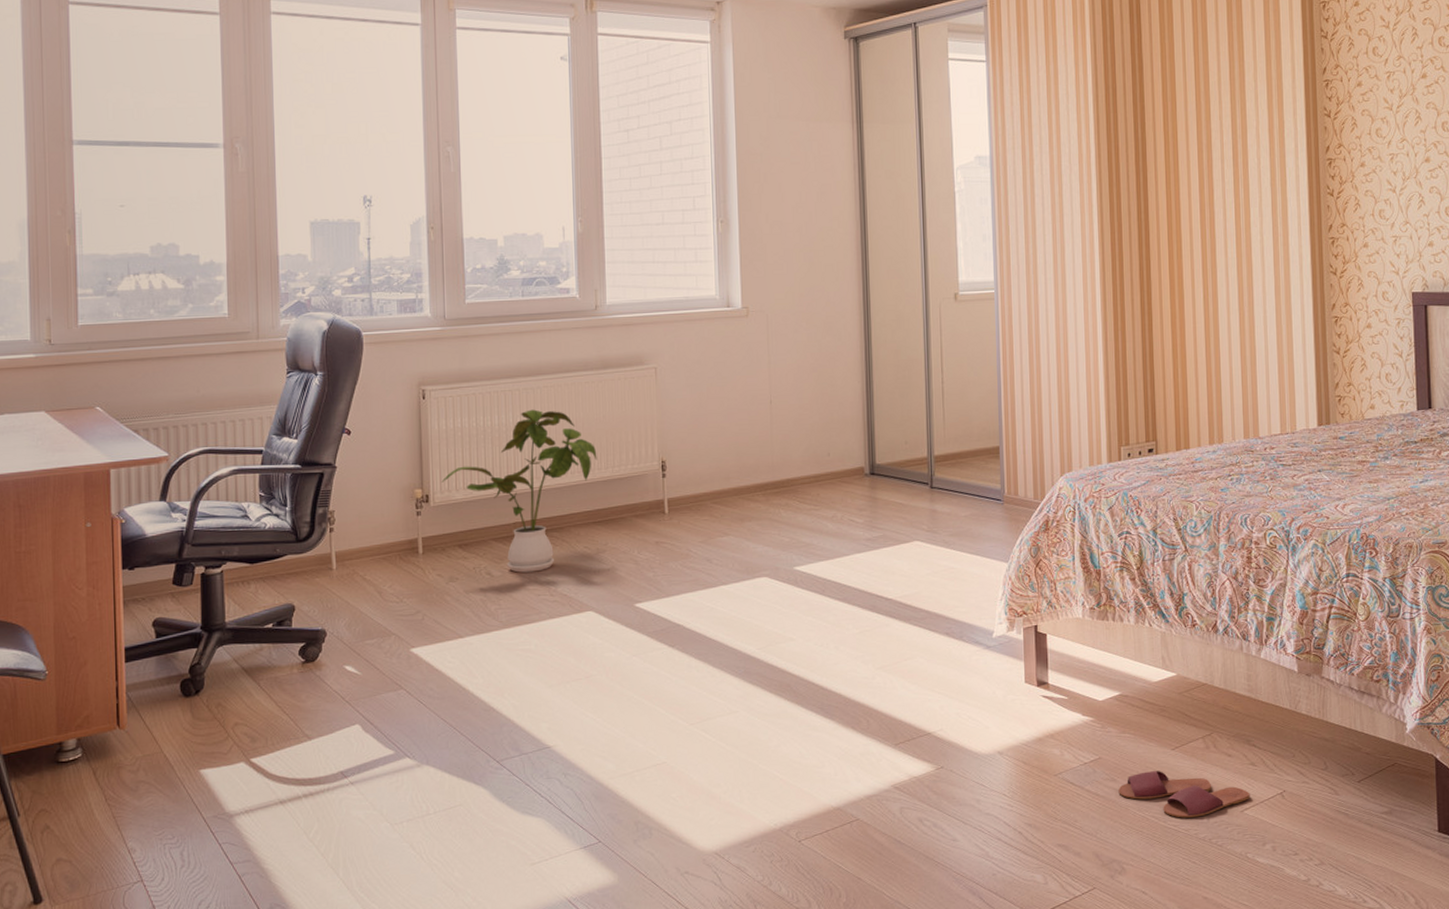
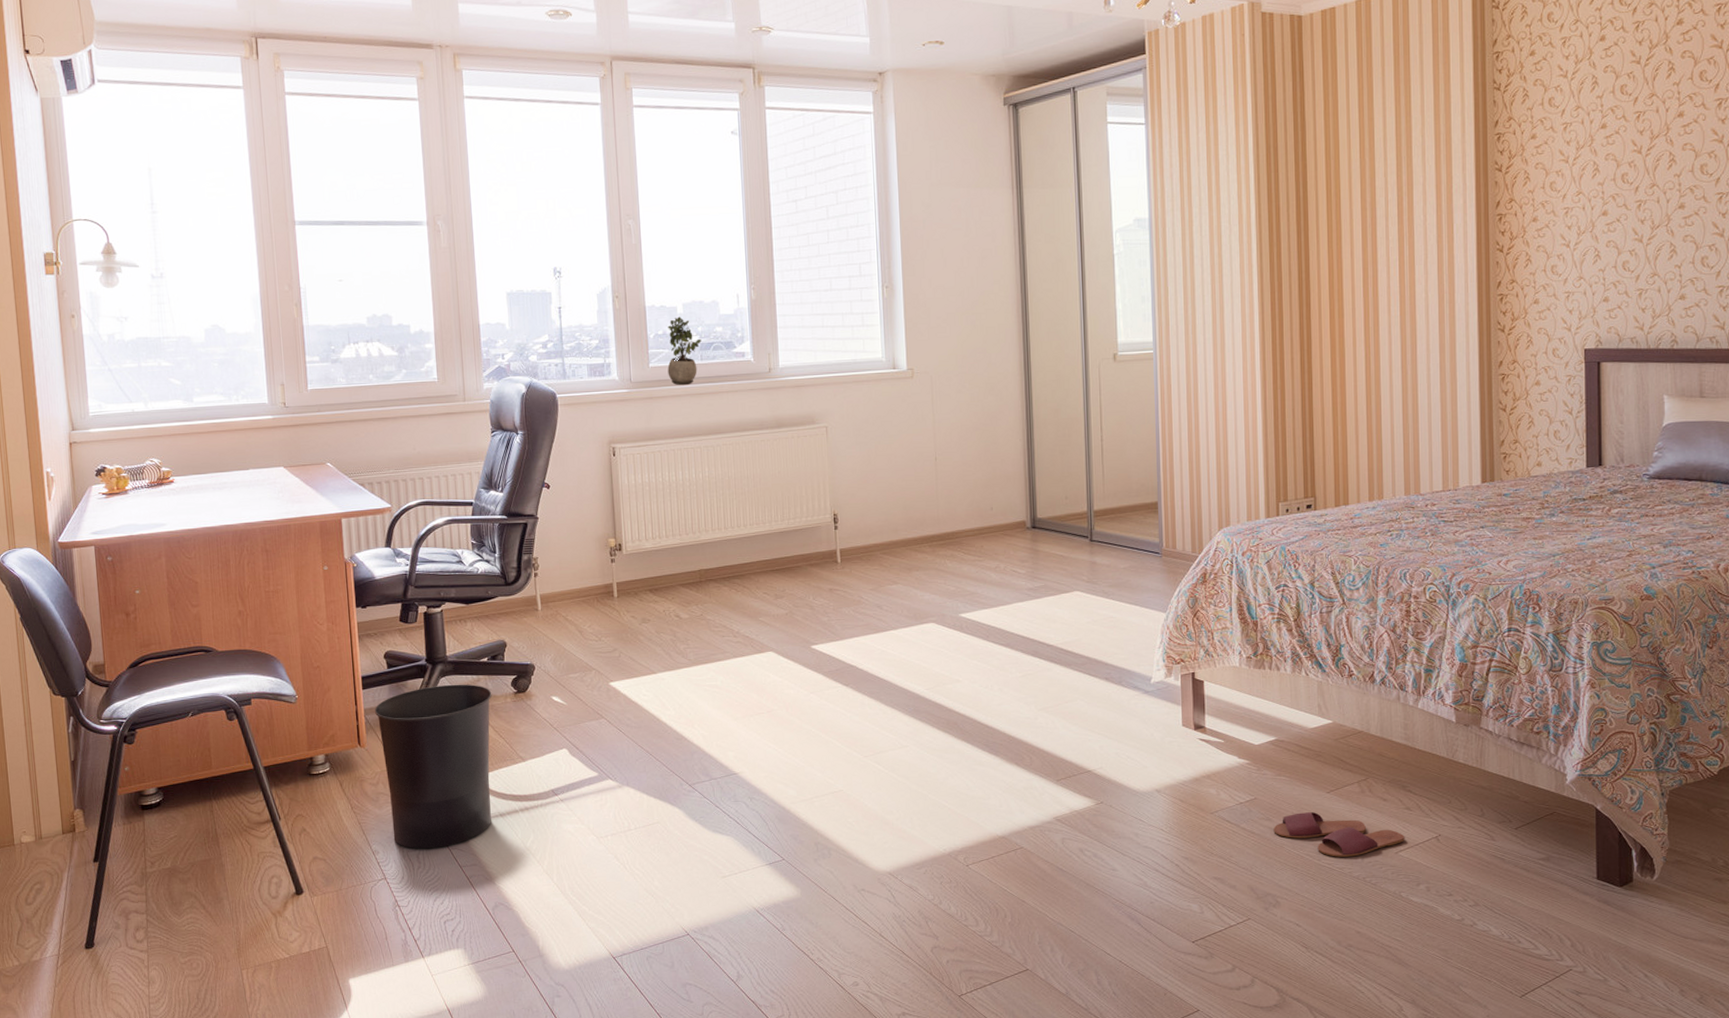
waste bin: none [138,653,276,845] -> present [374,684,492,849]
house plant: present [441,409,597,573] -> none [632,465,774,616]
potted plant: none [485,250,523,324] -> present [667,316,702,386]

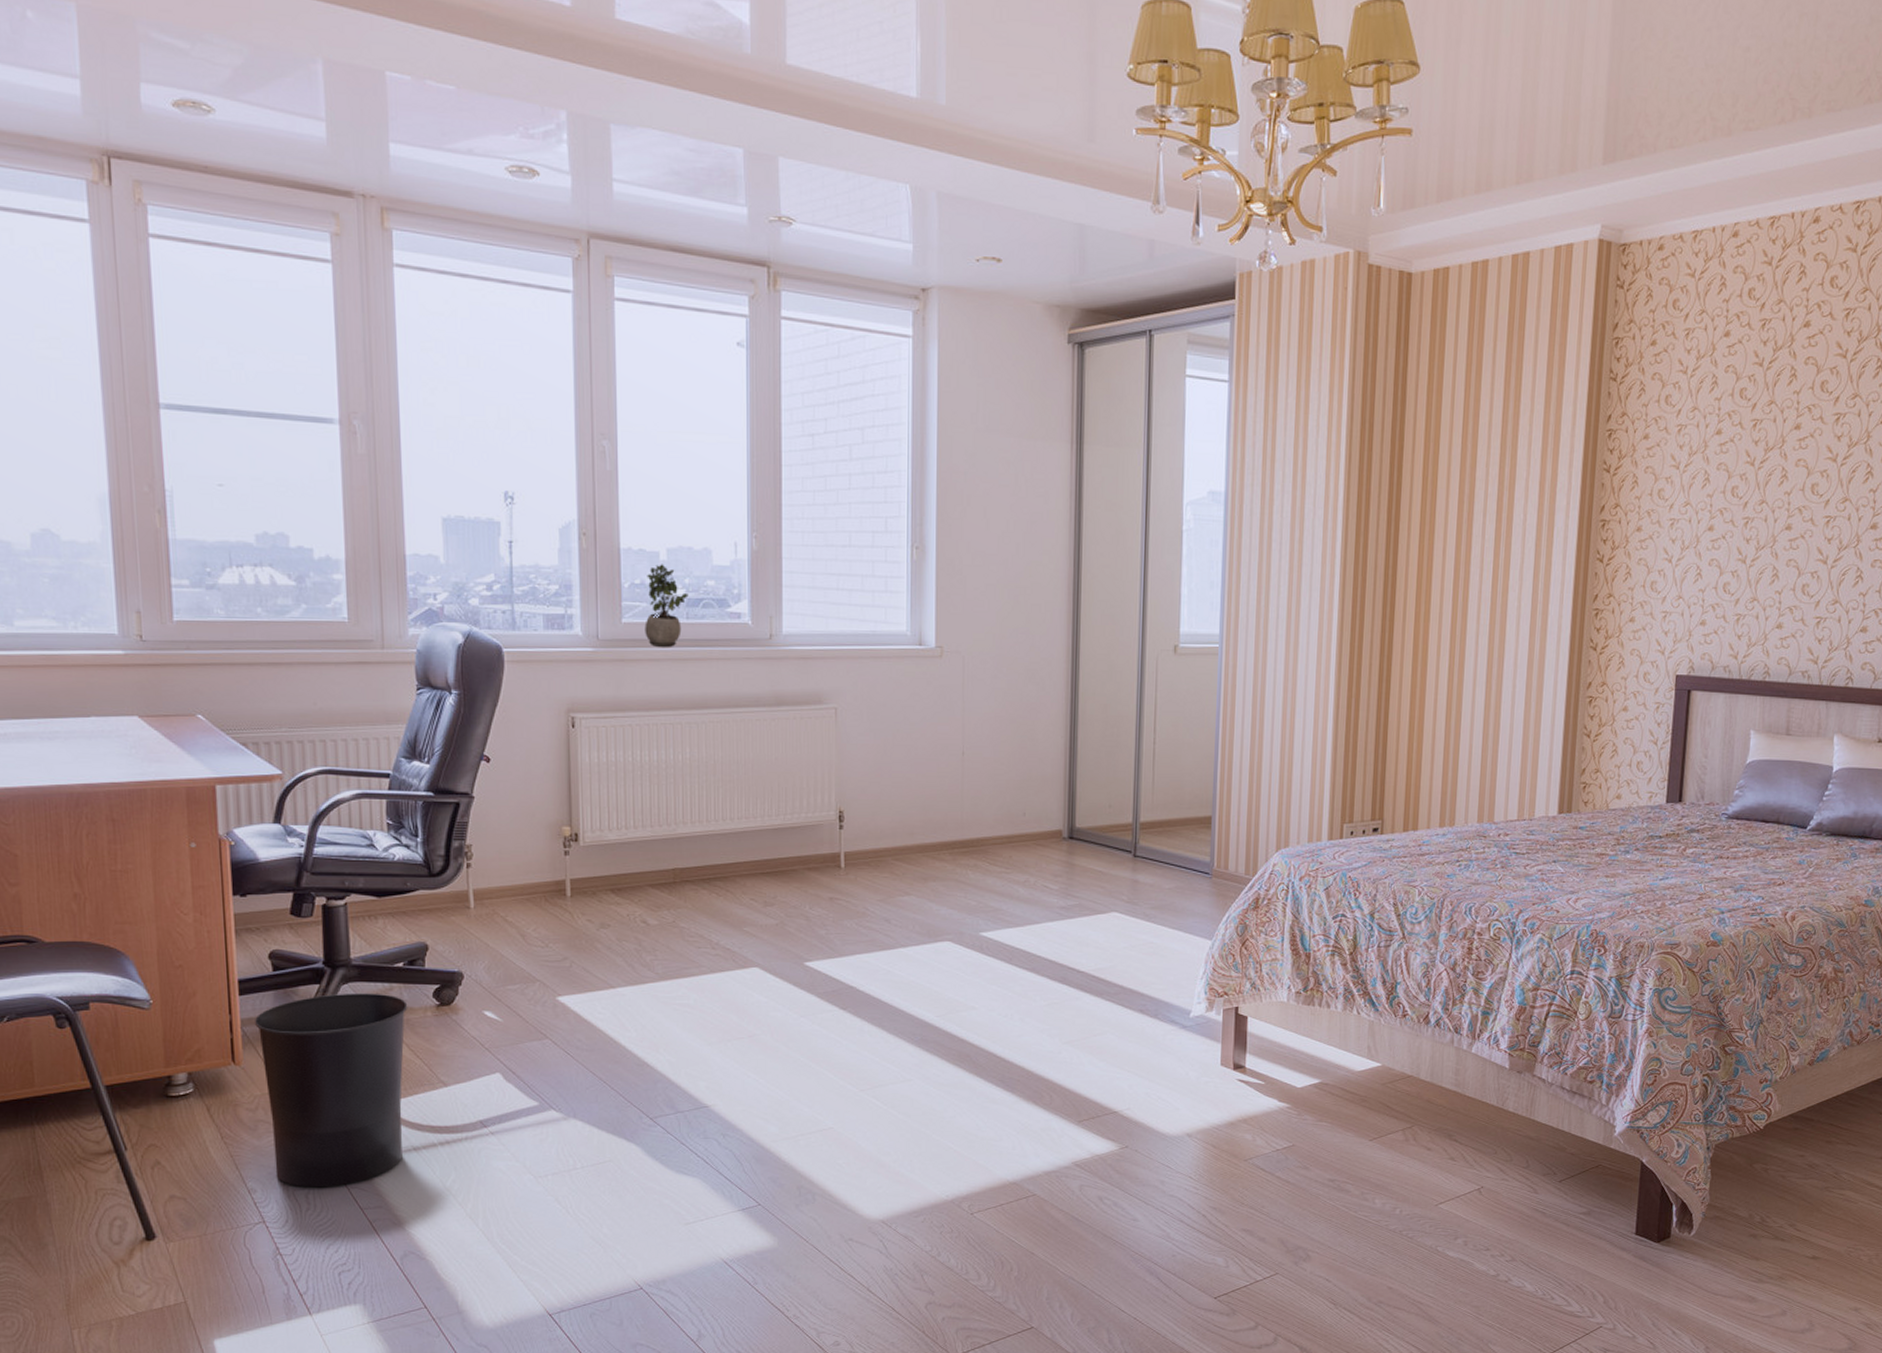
slippers: present [1273,812,1405,857] -> none [1310,1161,1447,1209]

